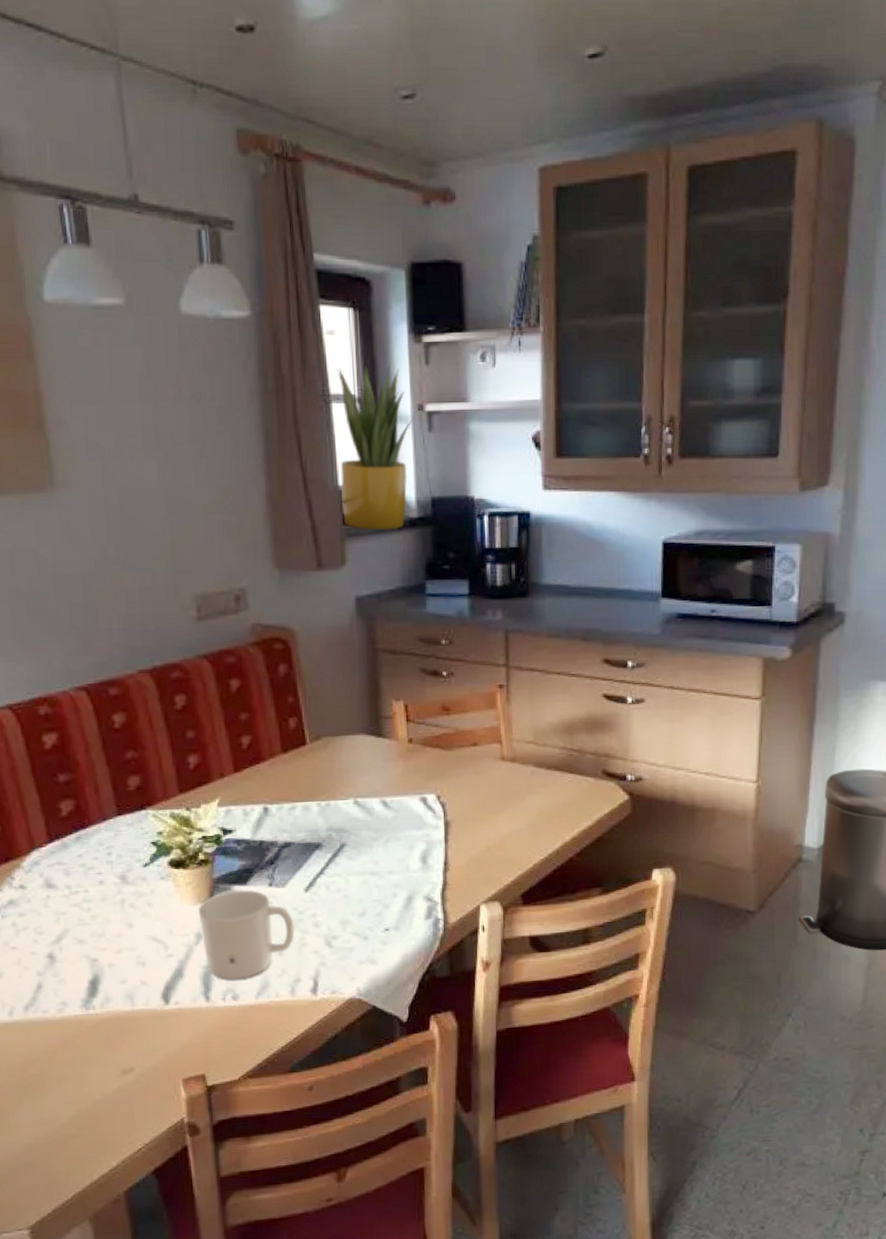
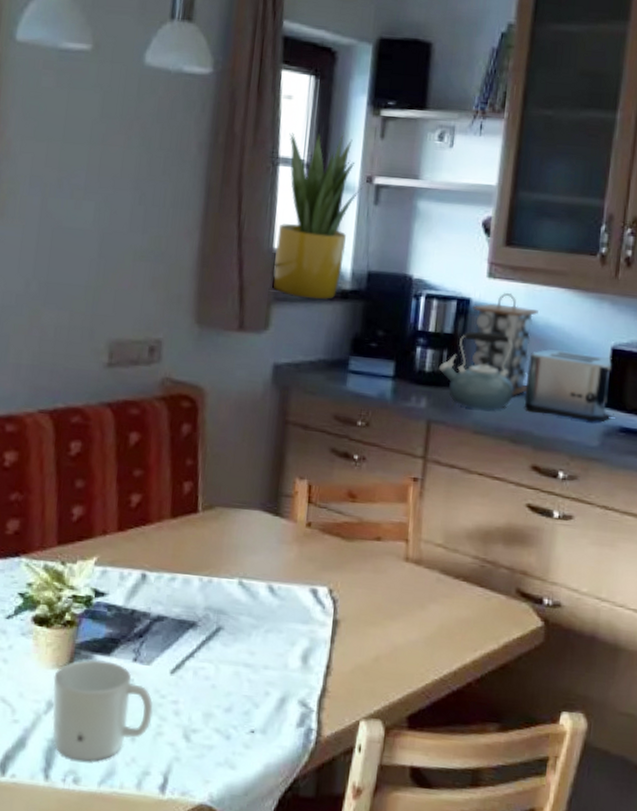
kettle: none [508,541,579,615] -> present [438,330,514,410]
spice rack: none [533,503,593,598] -> present [471,293,538,396]
toaster: none [589,550,671,613] -> present [524,348,614,423]

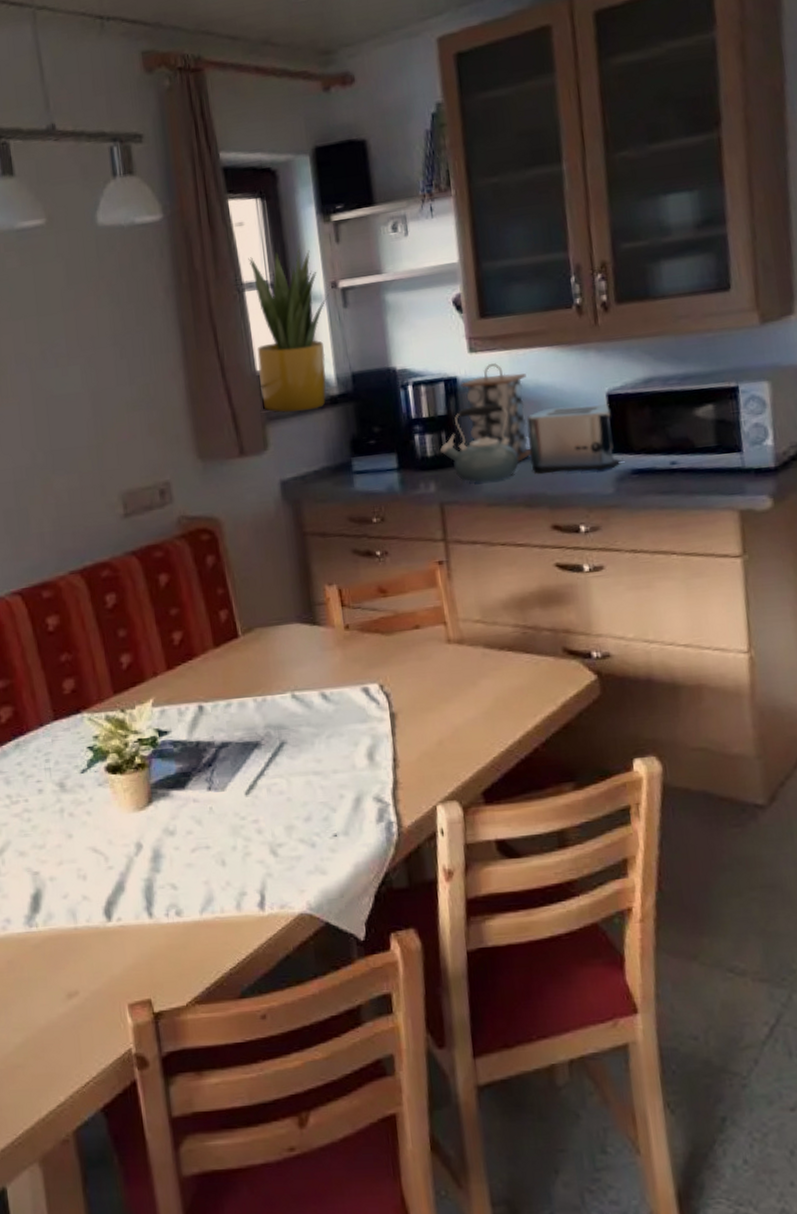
mug: present [52,660,153,762] -> none [137,795,237,894]

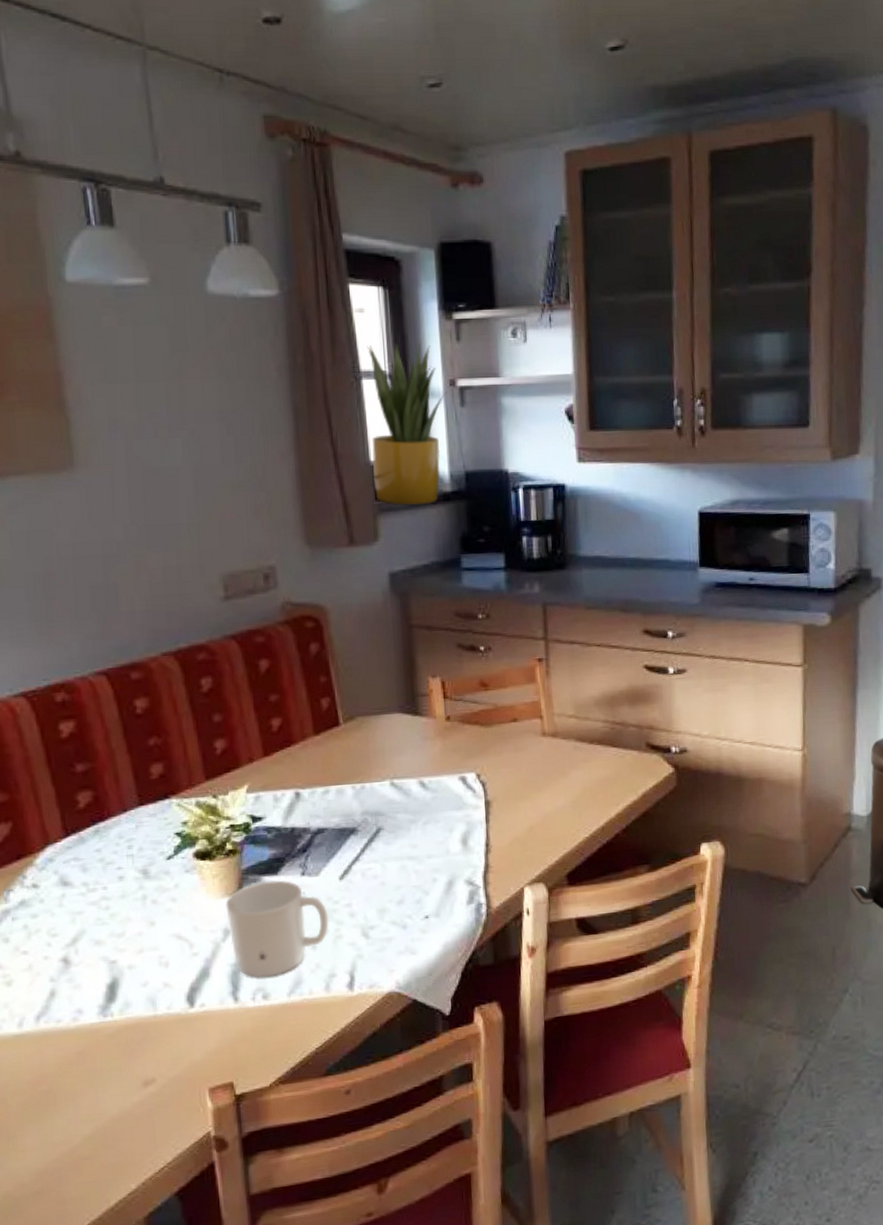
mug: none [137,795,237,894] -> present [225,880,329,979]
kettle: present [439,404,519,484] -> none [545,513,617,587]
spice rack: present [461,363,531,462] -> none [568,474,629,569]
toaster: present [526,403,623,474] -> none [626,520,709,583]

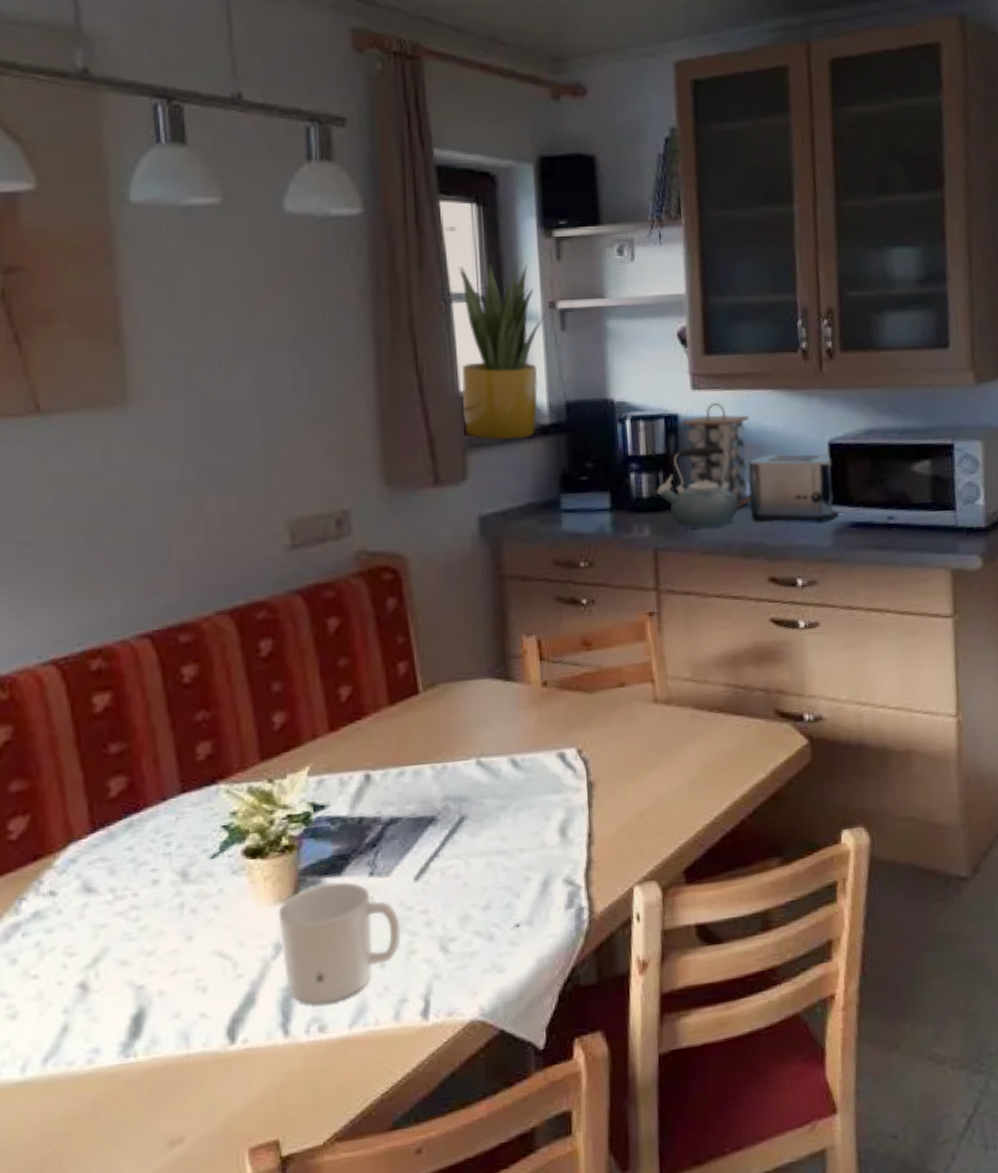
kettle: none [545,513,617,587] -> present [656,446,738,529]
spice rack: none [568,474,629,569] -> present [682,403,751,509]
toaster: none [626,520,709,583] -> present [747,452,842,523]

